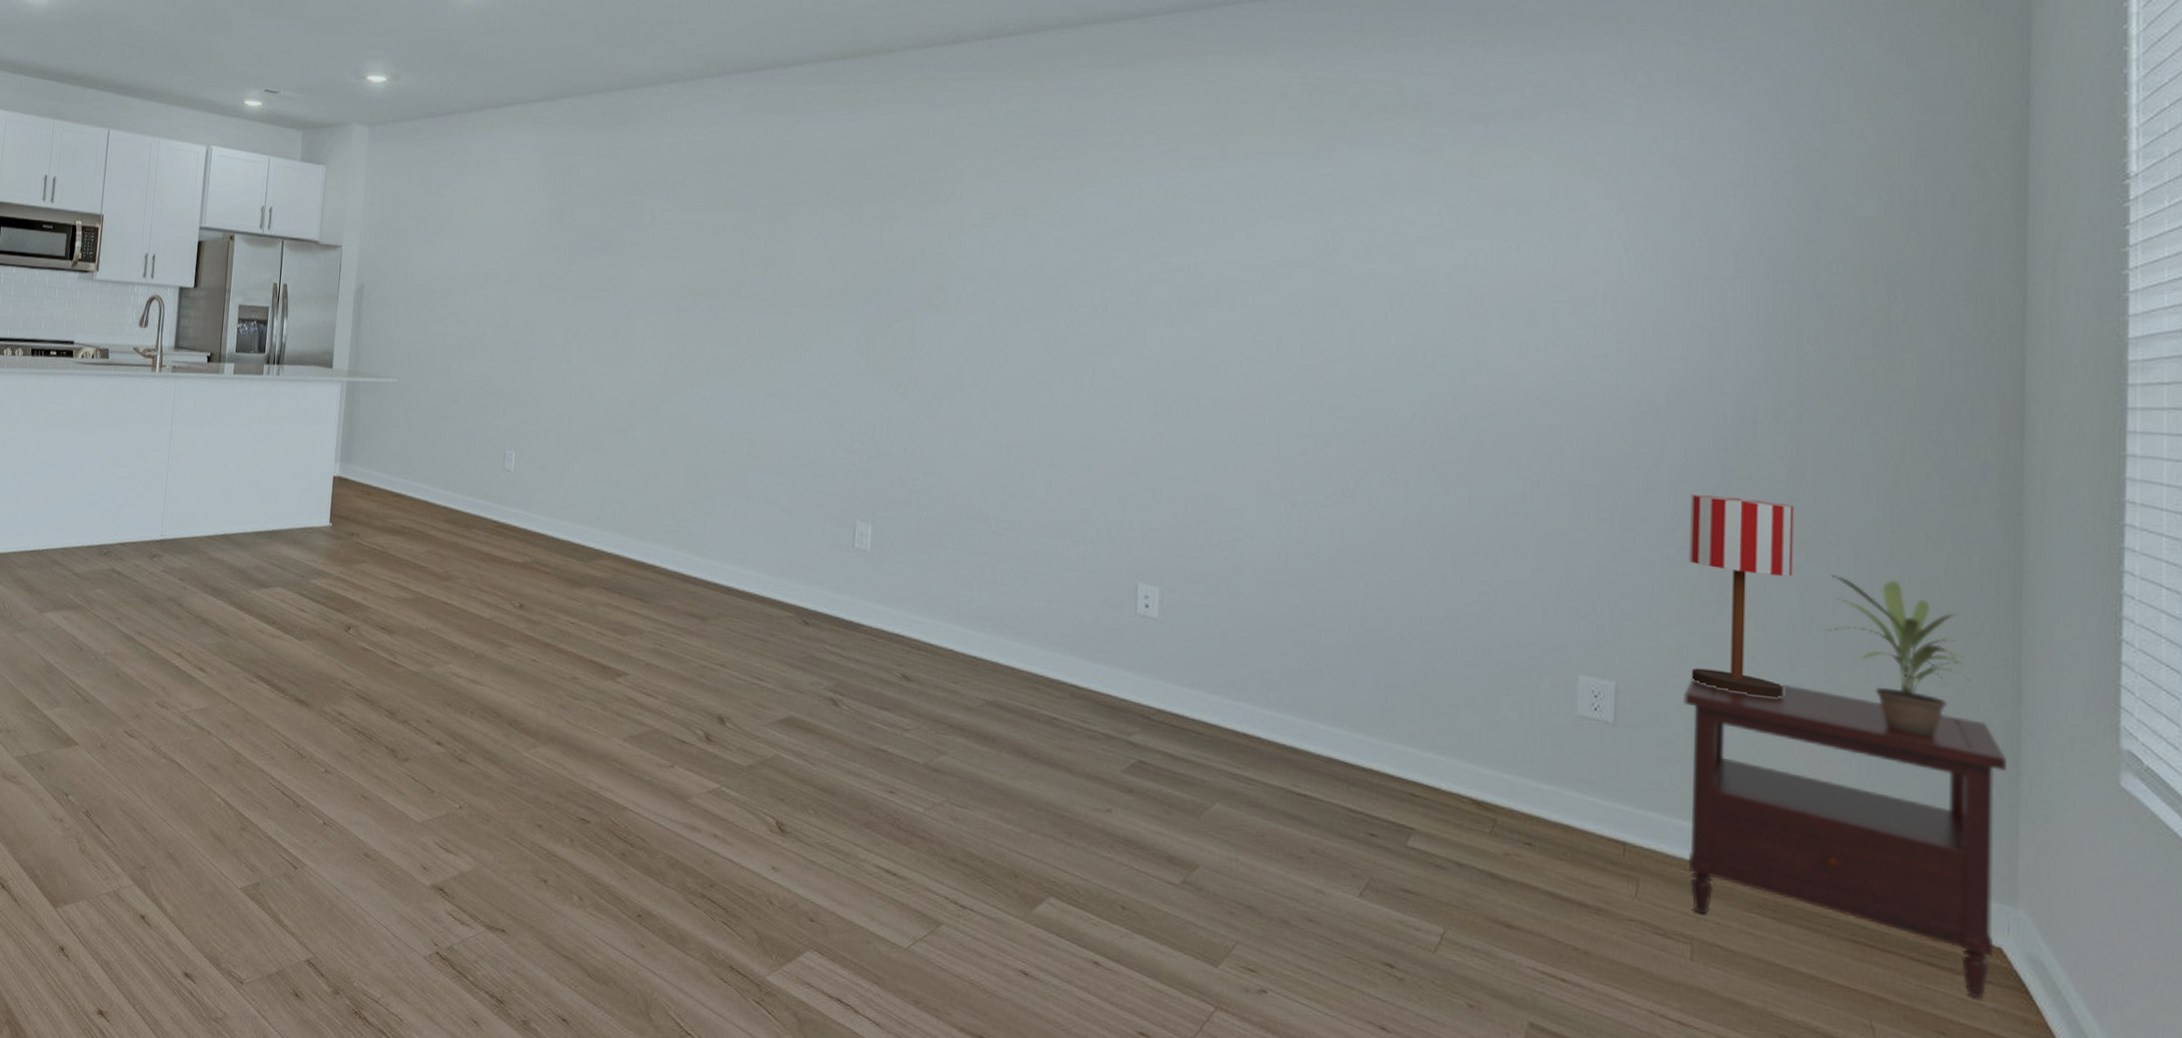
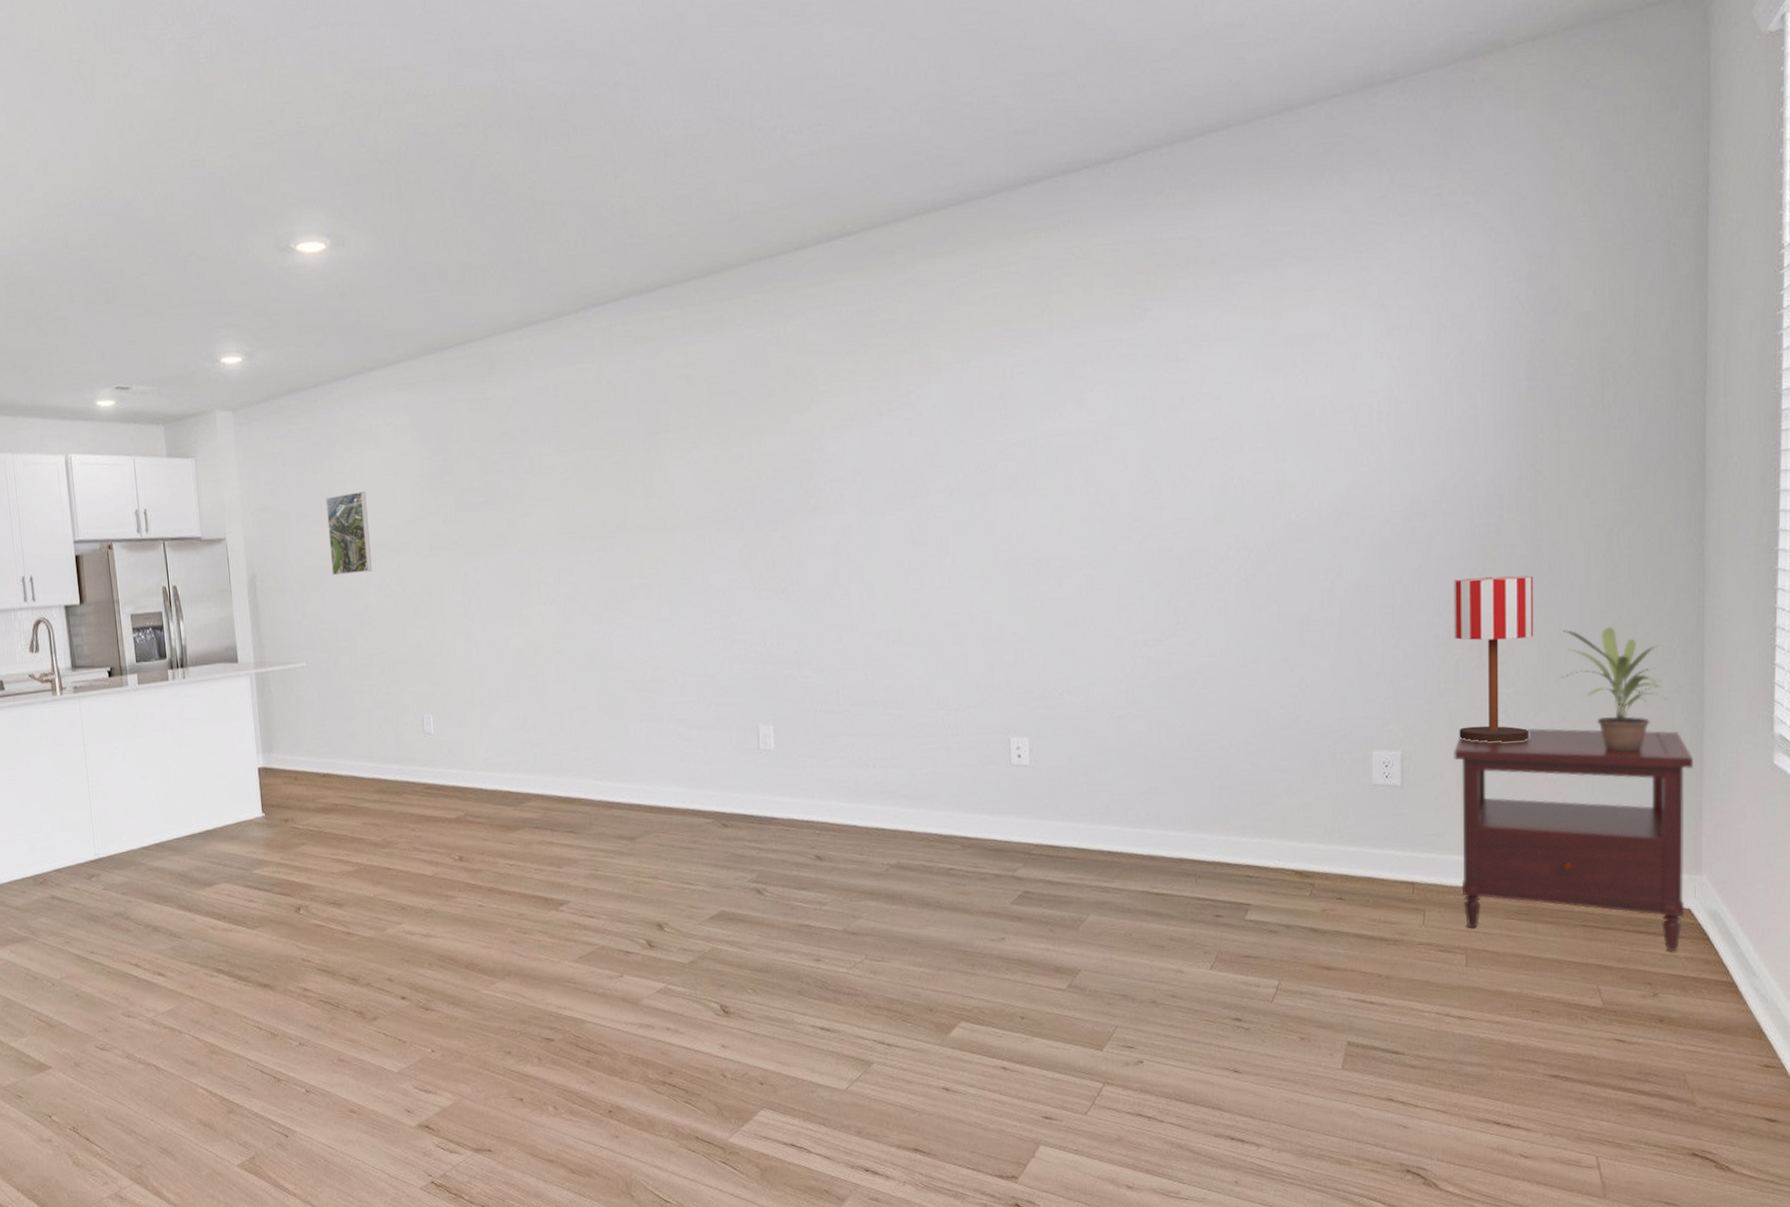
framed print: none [438,219,484,299] -> present [326,491,372,576]

